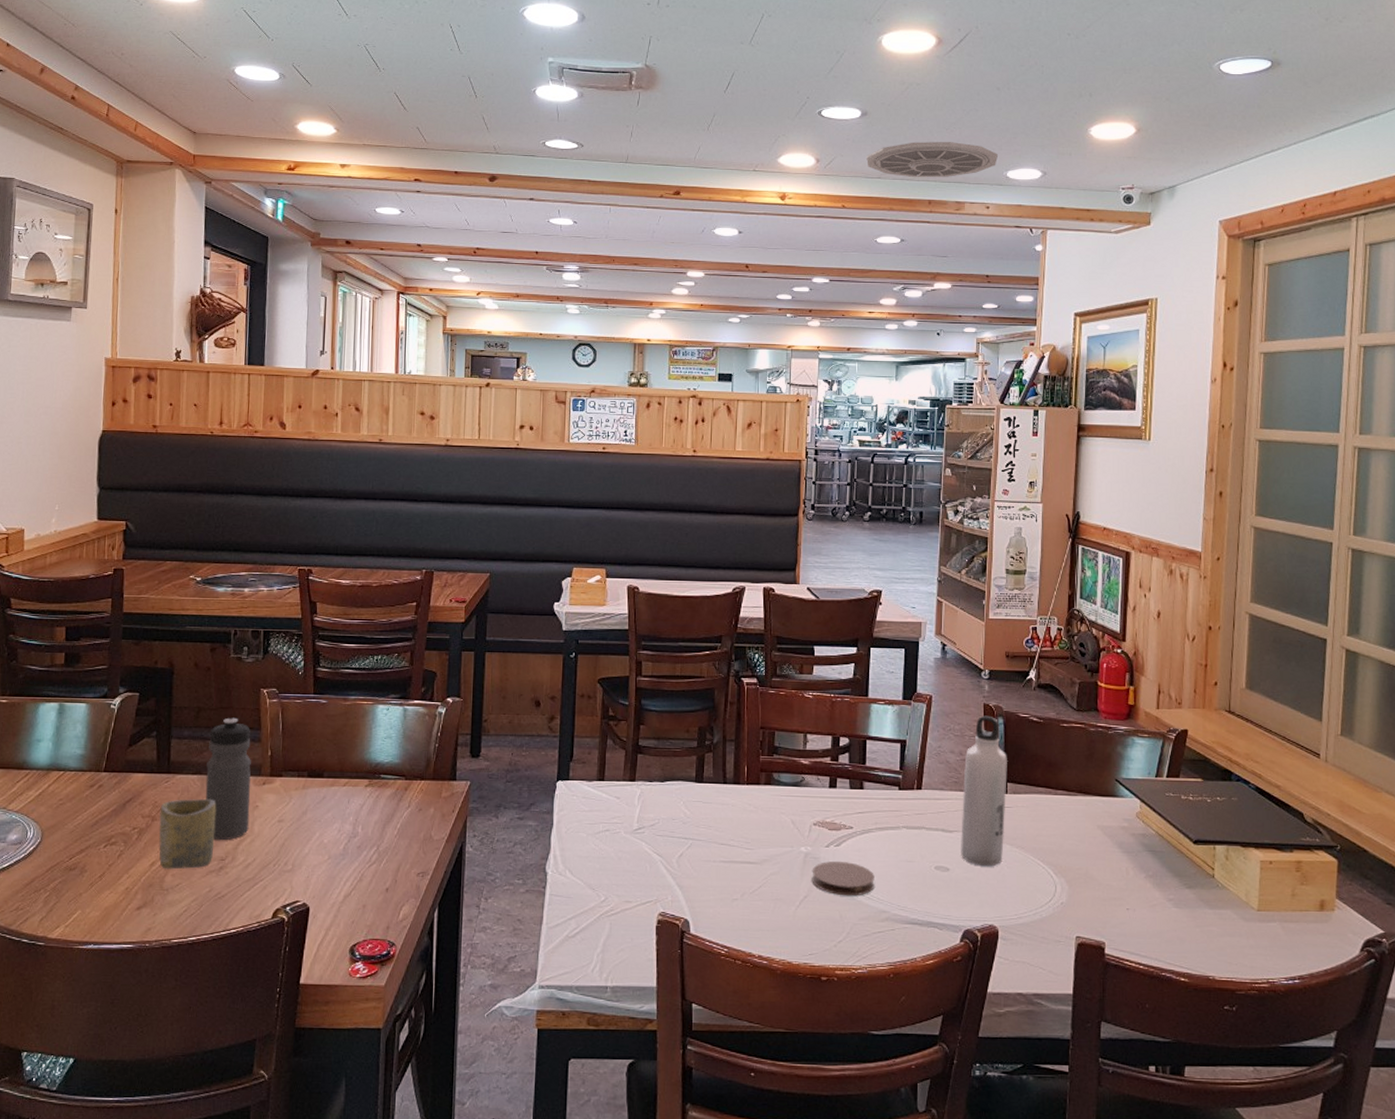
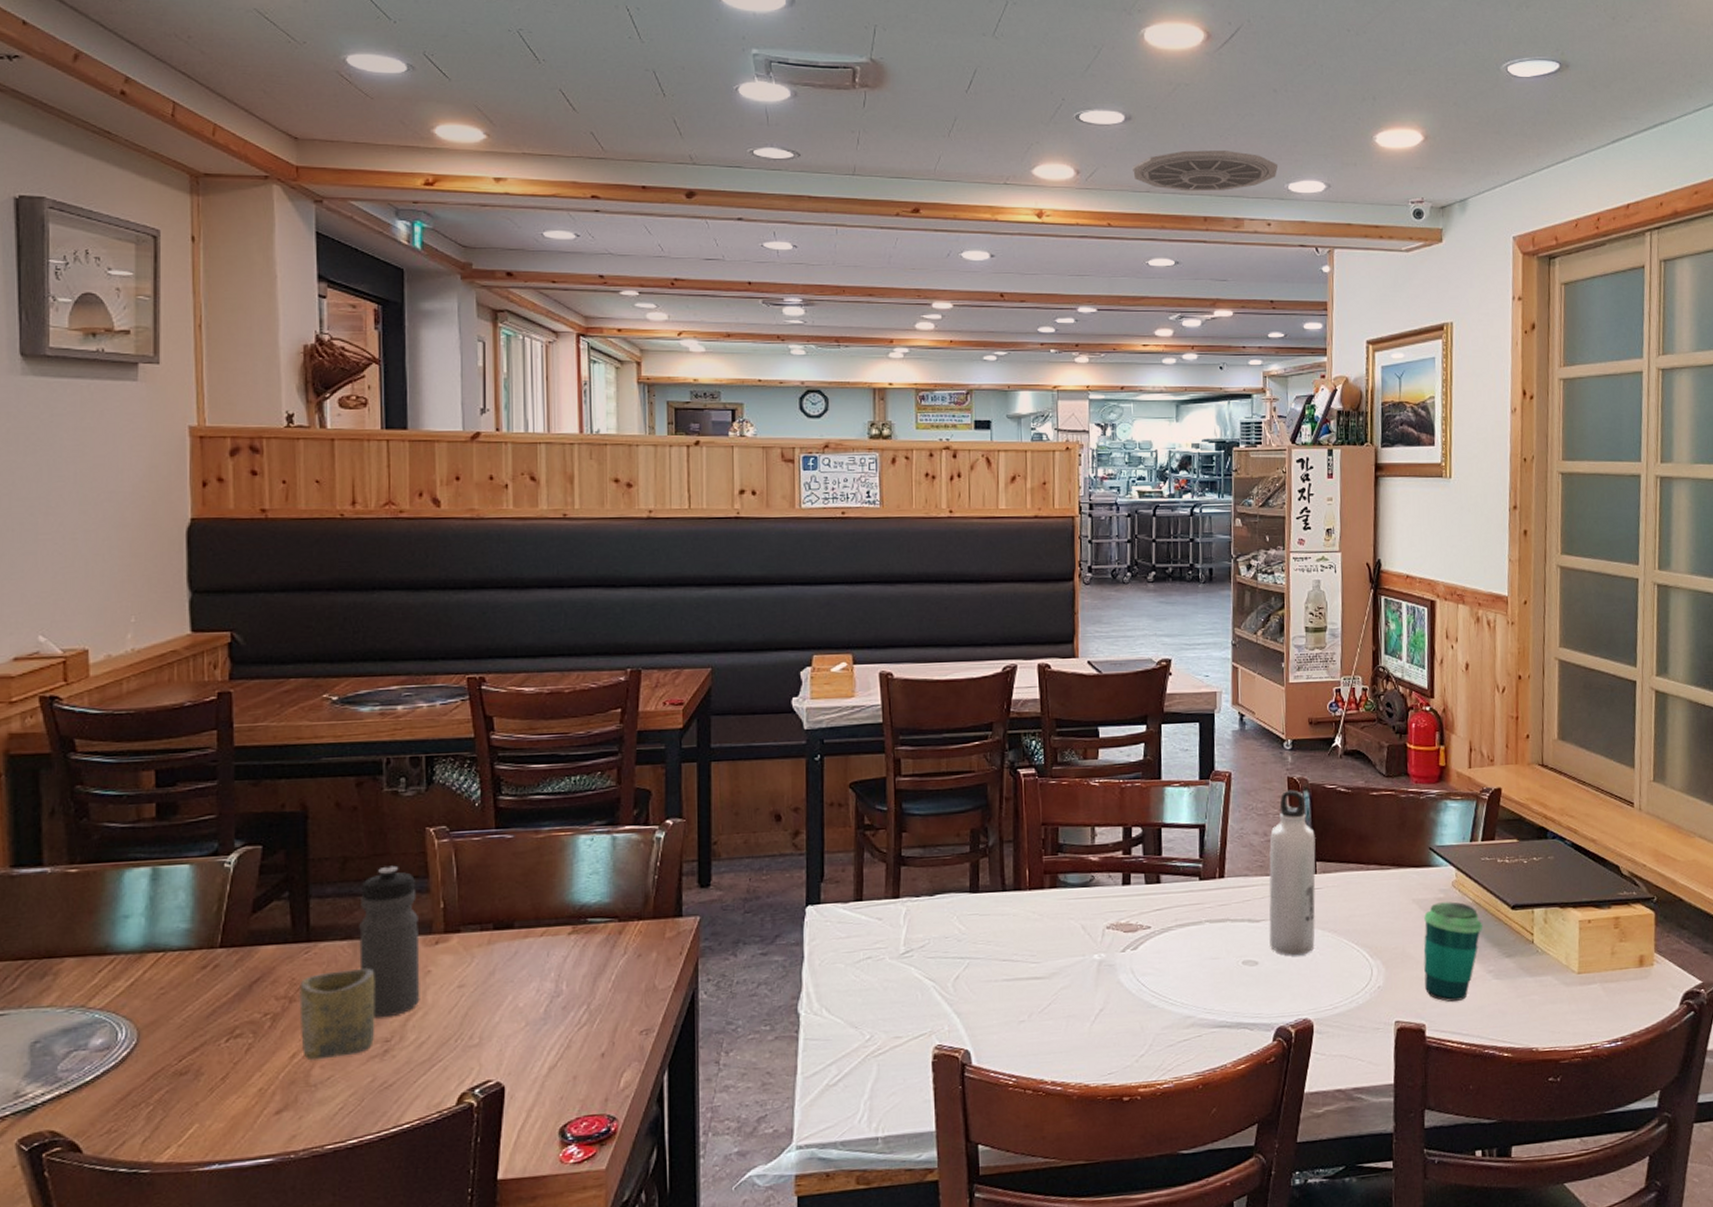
coaster: present [812,861,874,896] -> none [1107,965,1177,1005]
cup: none [1106,831,1165,924] -> present [1423,901,1483,1002]

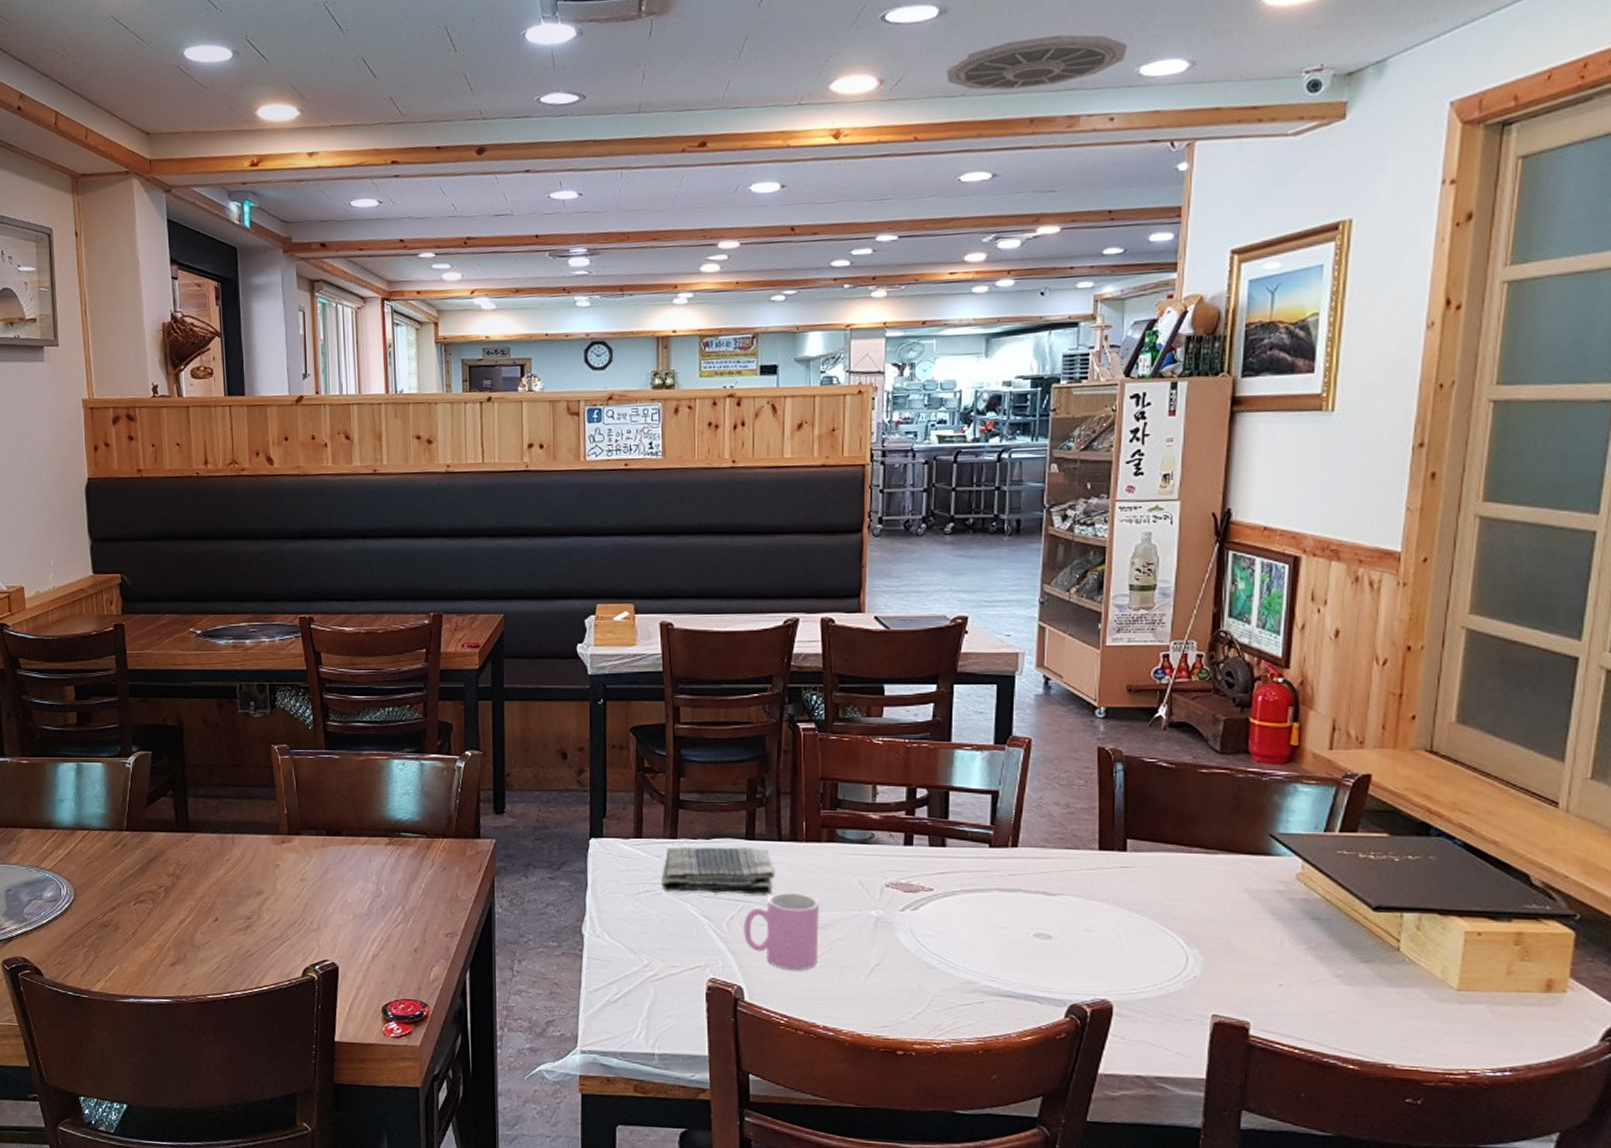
cup: present [299,968,375,1061] -> none [183,858,239,927]
water bottle: present [359,865,420,1018] -> none [224,775,272,900]
dish towel: none [884,900,1000,956] -> present [662,847,776,895]
cup: none [969,943,1045,1027] -> present [744,892,819,971]
water bottle: present [1269,789,1316,956] -> none [1067,761,1127,935]
cup: present [1423,901,1483,1002] -> none [1253,895,1334,1003]

